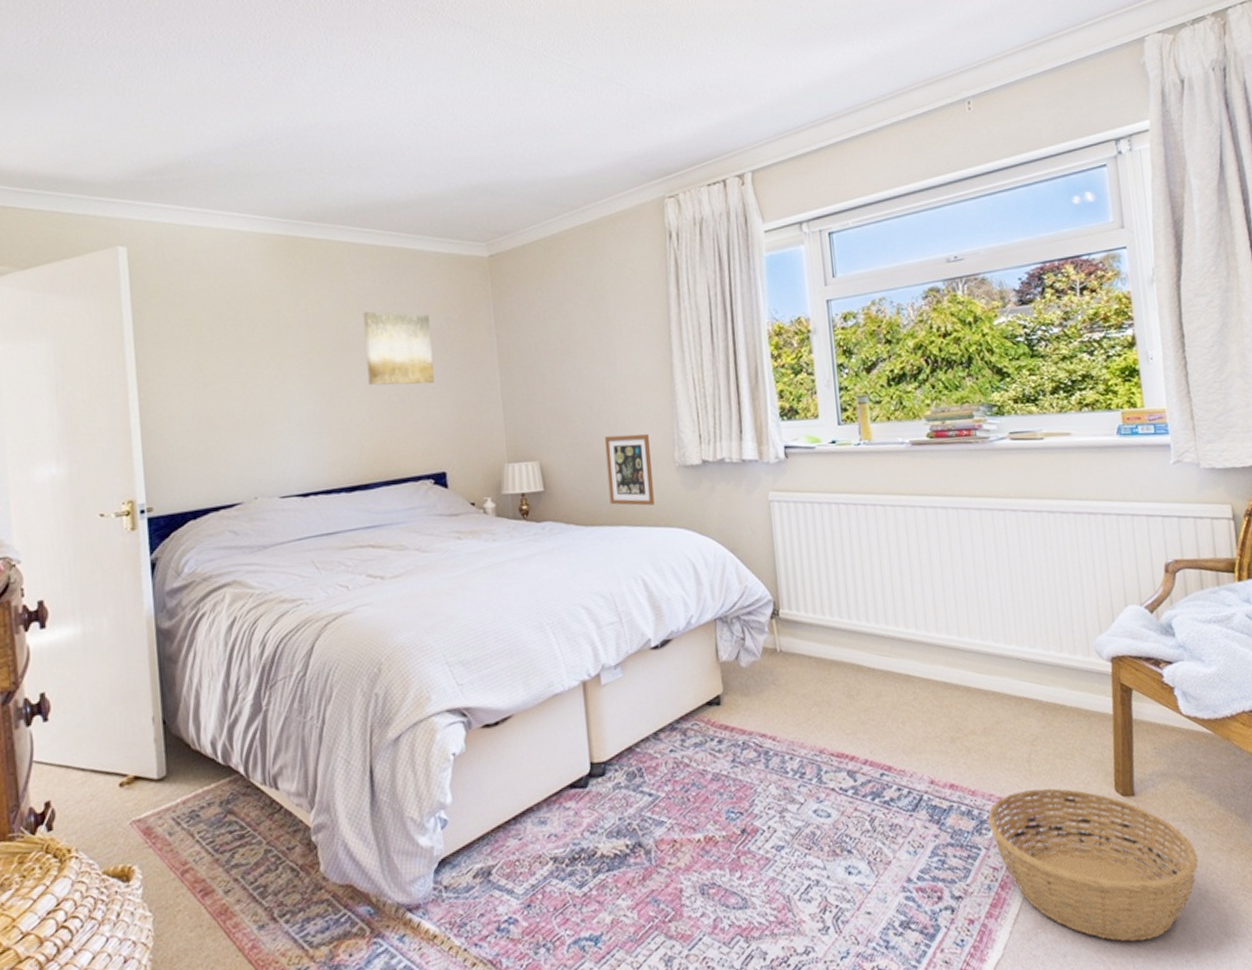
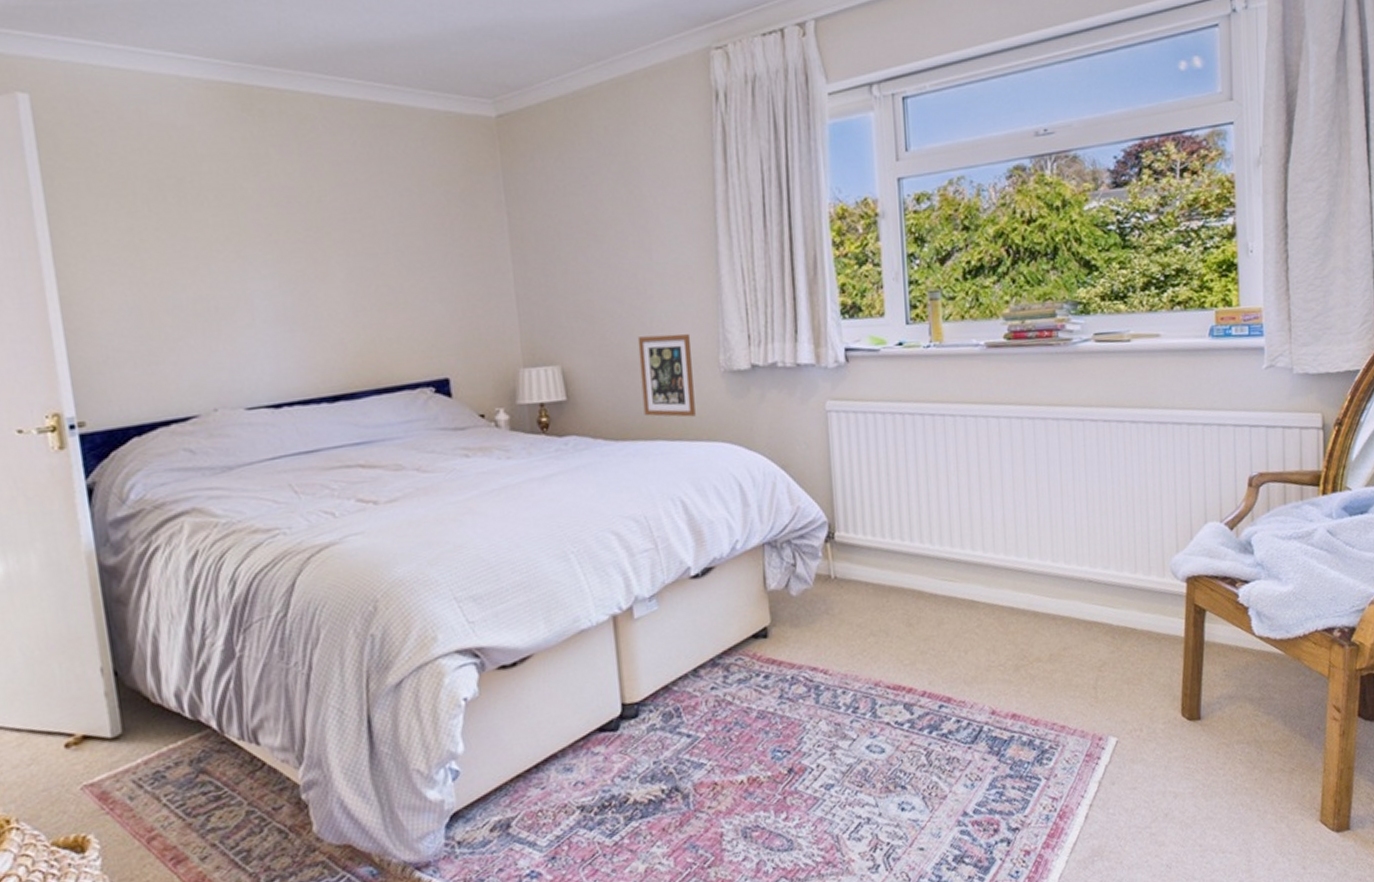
wall art: present [363,311,434,386] -> none [341,182,432,274]
basket: present [987,788,1199,942] -> none [1049,714,1260,865]

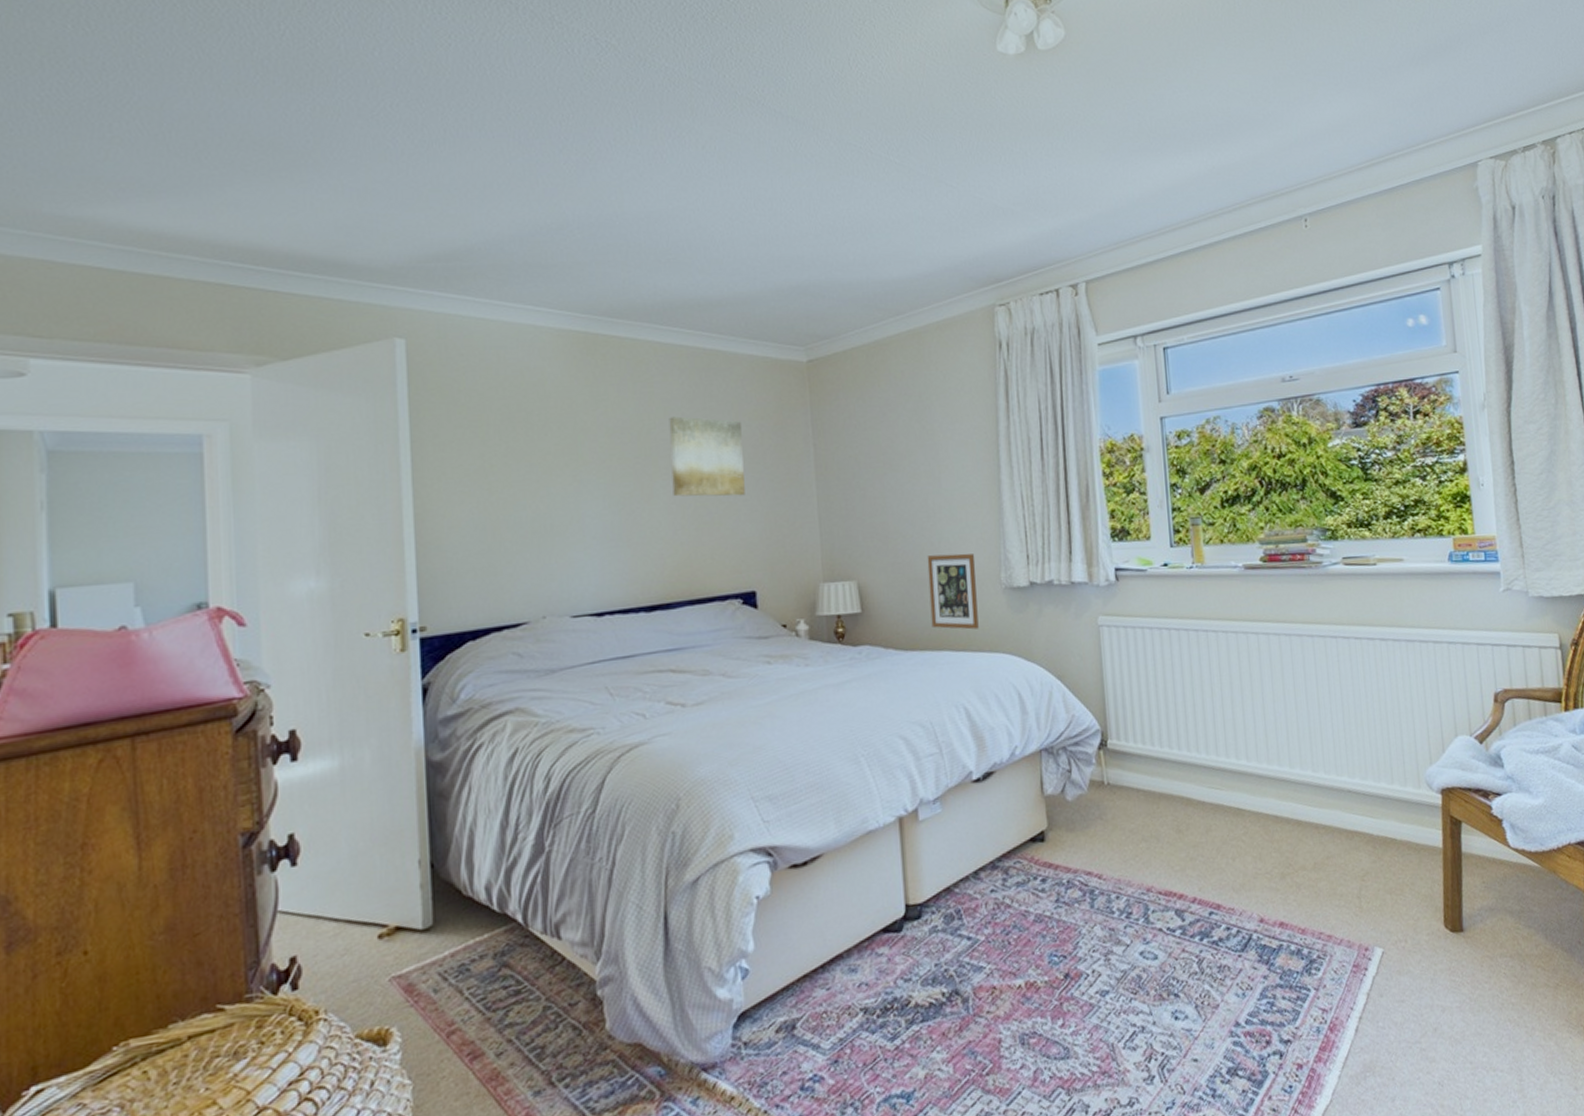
wall art: none [341,182,432,274] -> present [669,416,745,497]

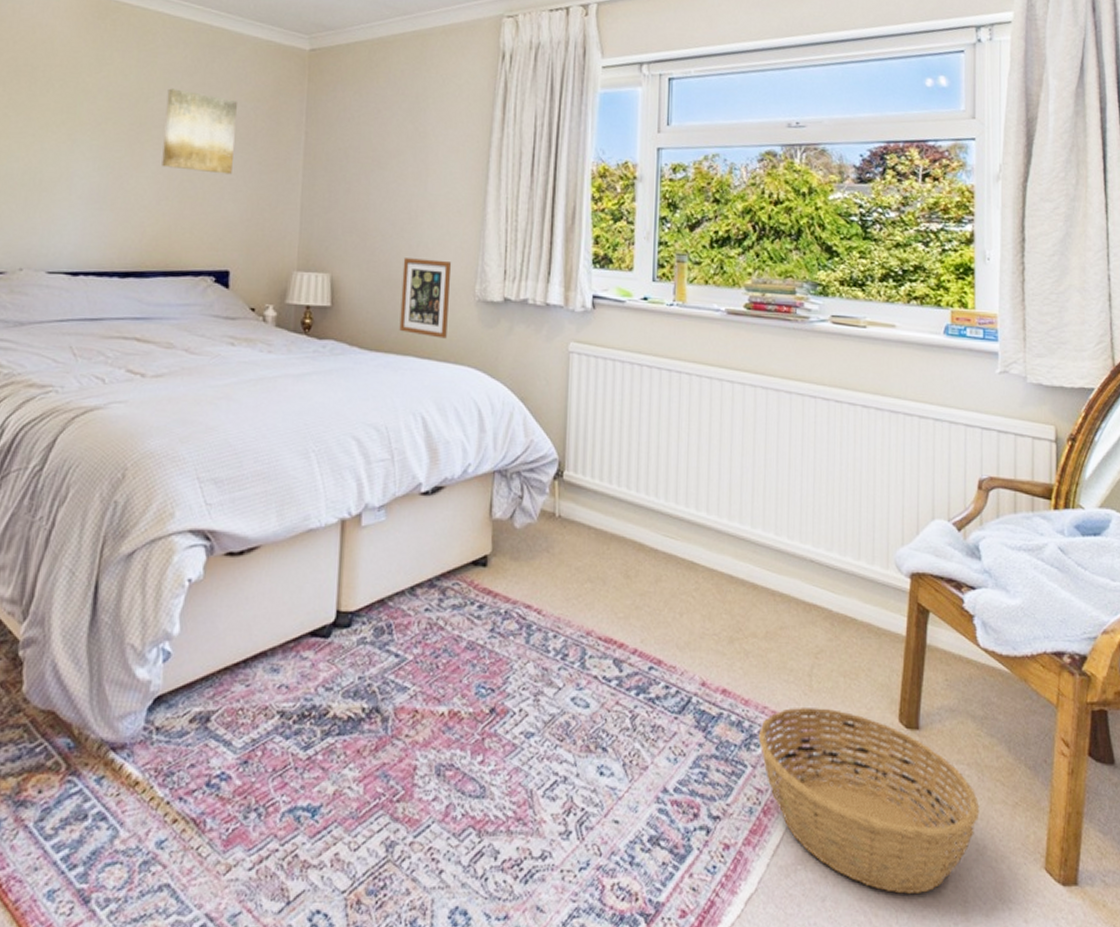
basket: none [1317,925,1526,1083] -> present [758,708,980,894]

